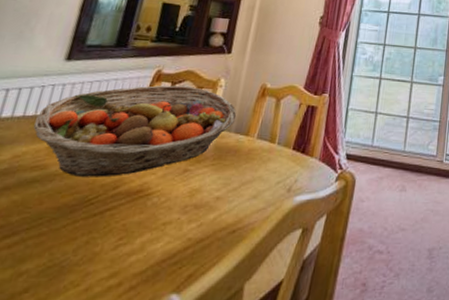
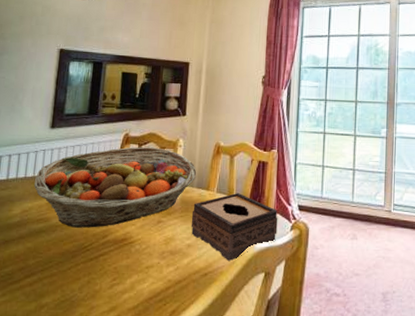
tissue box: none [222,138,323,215] -> present [191,192,278,261]

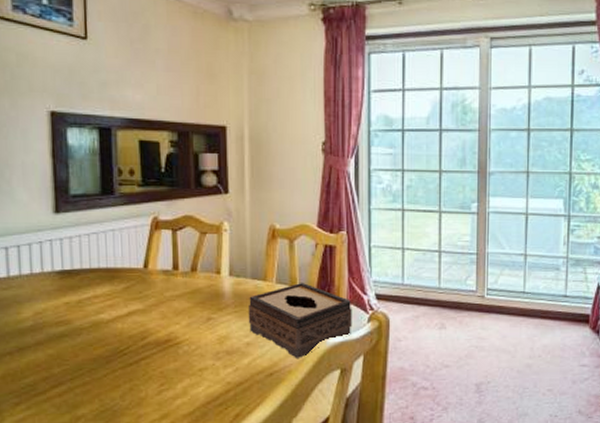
fruit basket: present [33,147,197,228] -> none [43,233,250,330]

